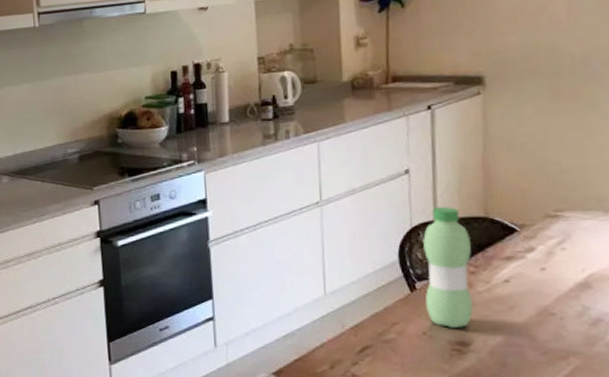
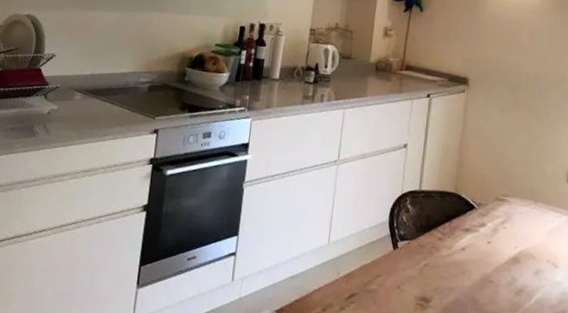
water bottle: present [423,207,474,329] -> none [403,179,443,286]

